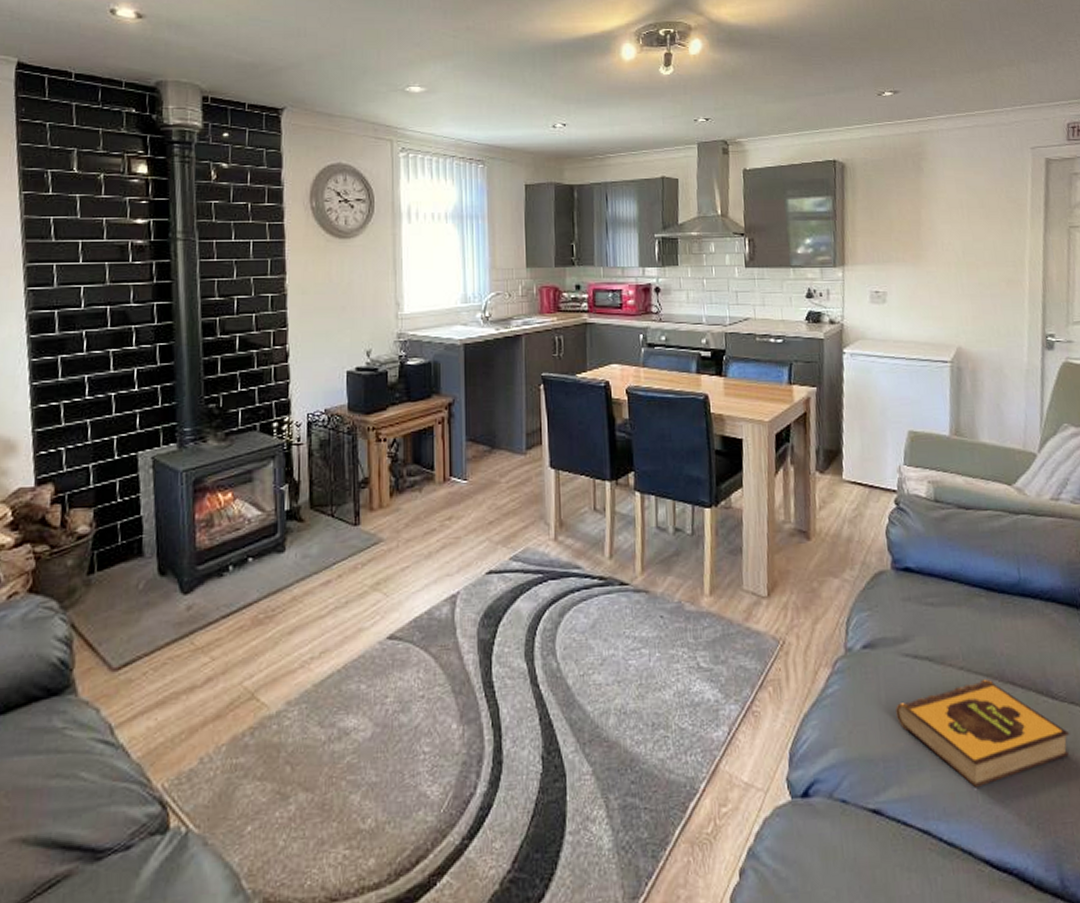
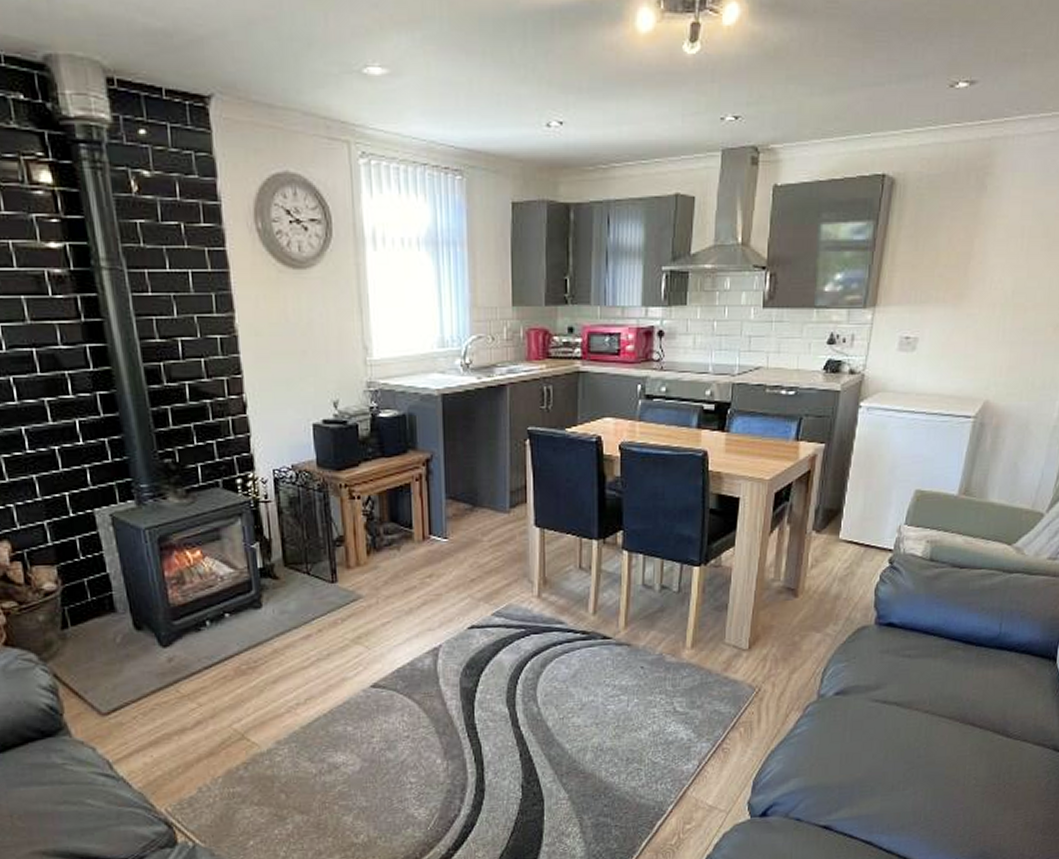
hardback book: present [896,678,1070,788] -> none [858,720,1017,809]

